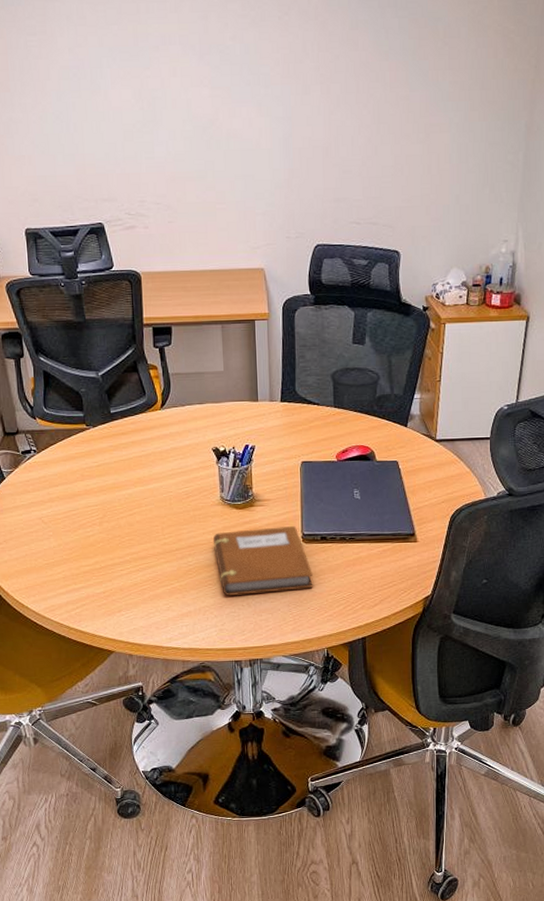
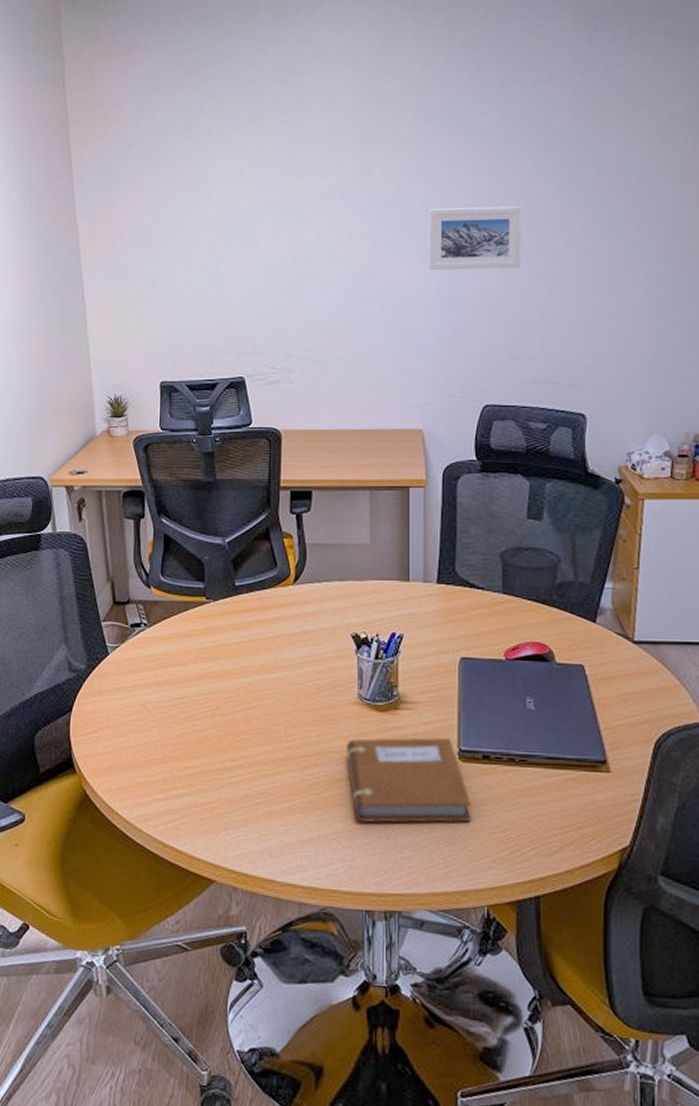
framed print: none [262,54,346,118] -> present [429,206,523,271]

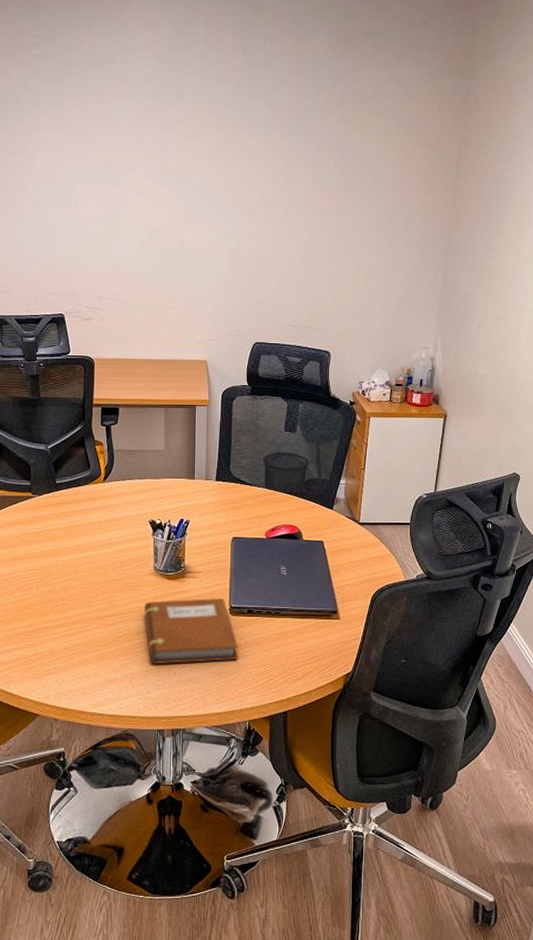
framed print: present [429,206,523,271] -> none [214,183,287,236]

